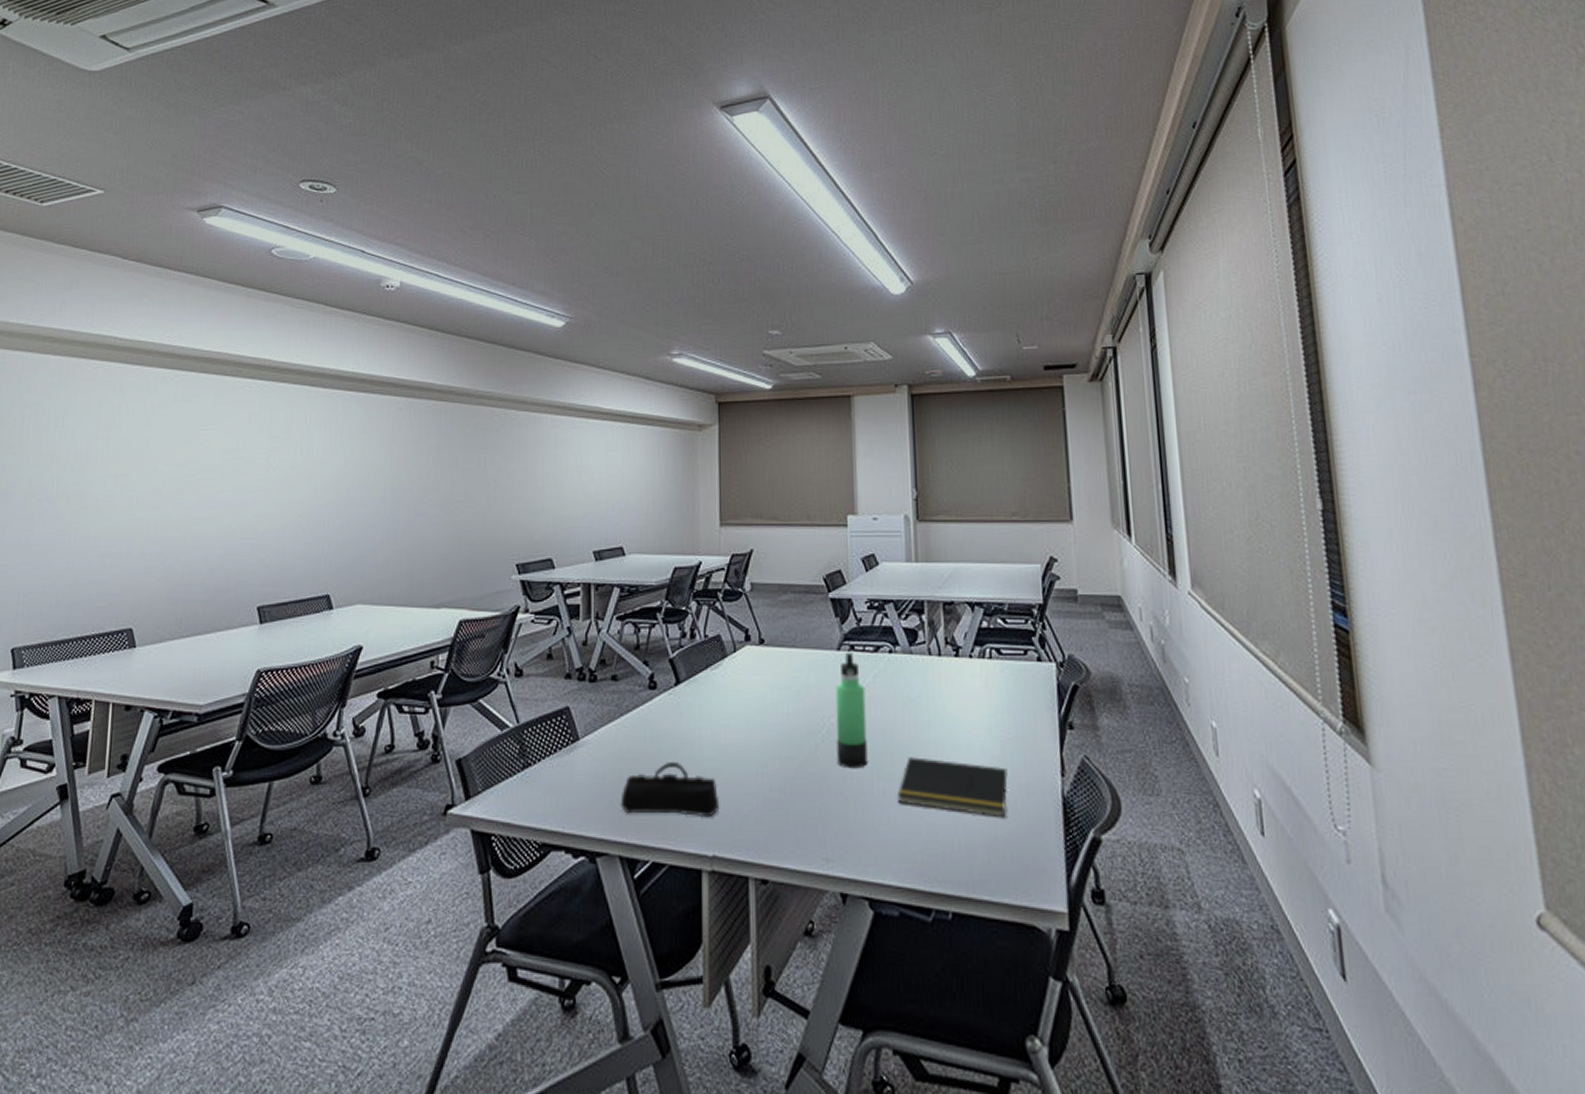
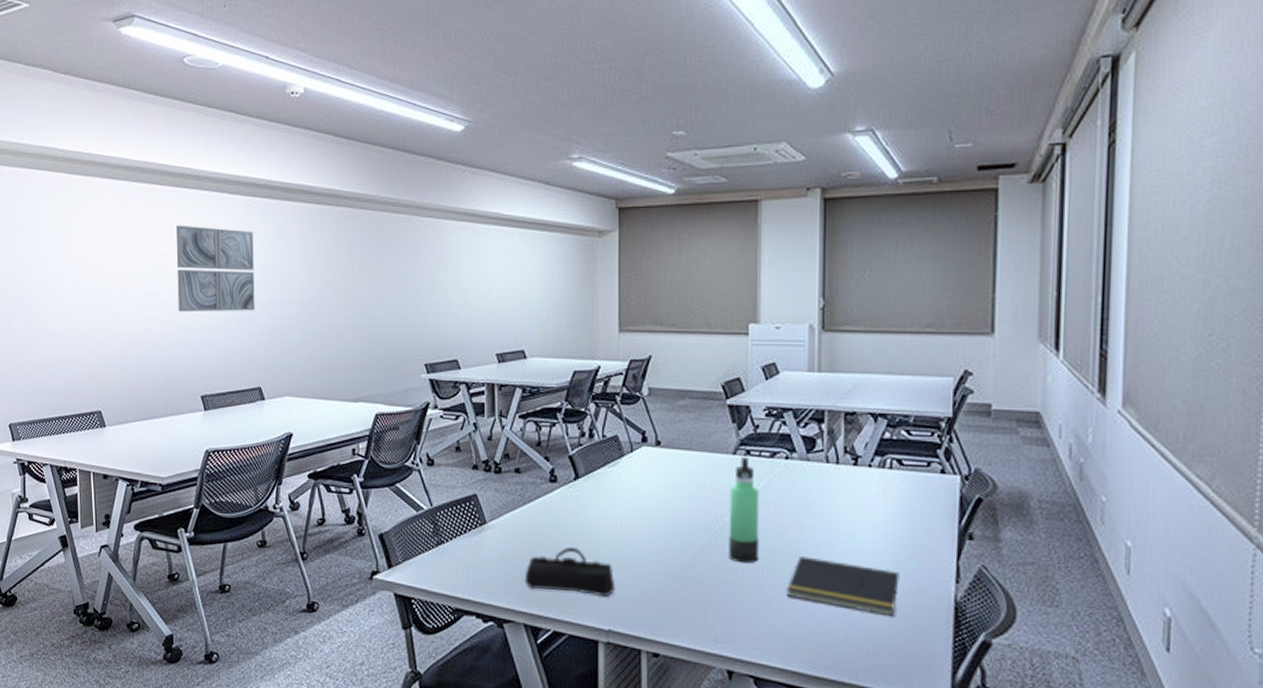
wall art: none [239,418,334,513] -> present [176,225,255,312]

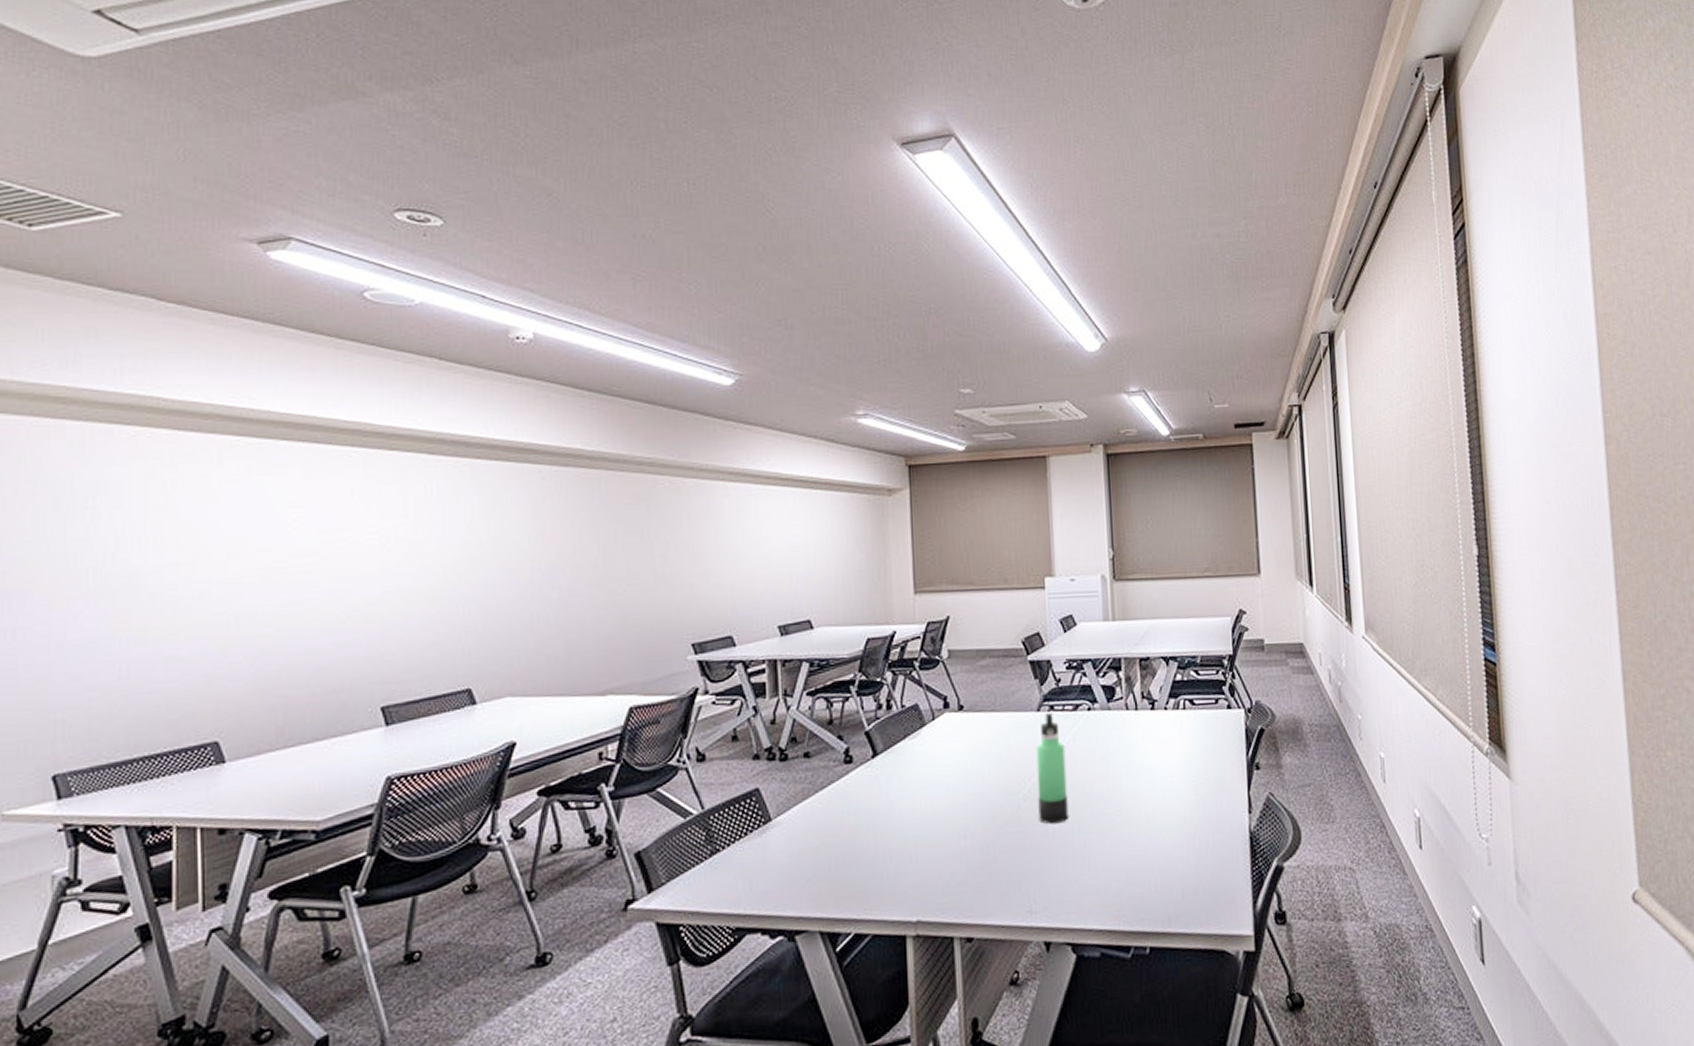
wall art: present [176,225,255,312] -> none [347,493,464,603]
pencil case: present [524,546,616,597] -> none [818,833,923,890]
notepad: present [787,556,900,615] -> none [1098,807,1200,856]

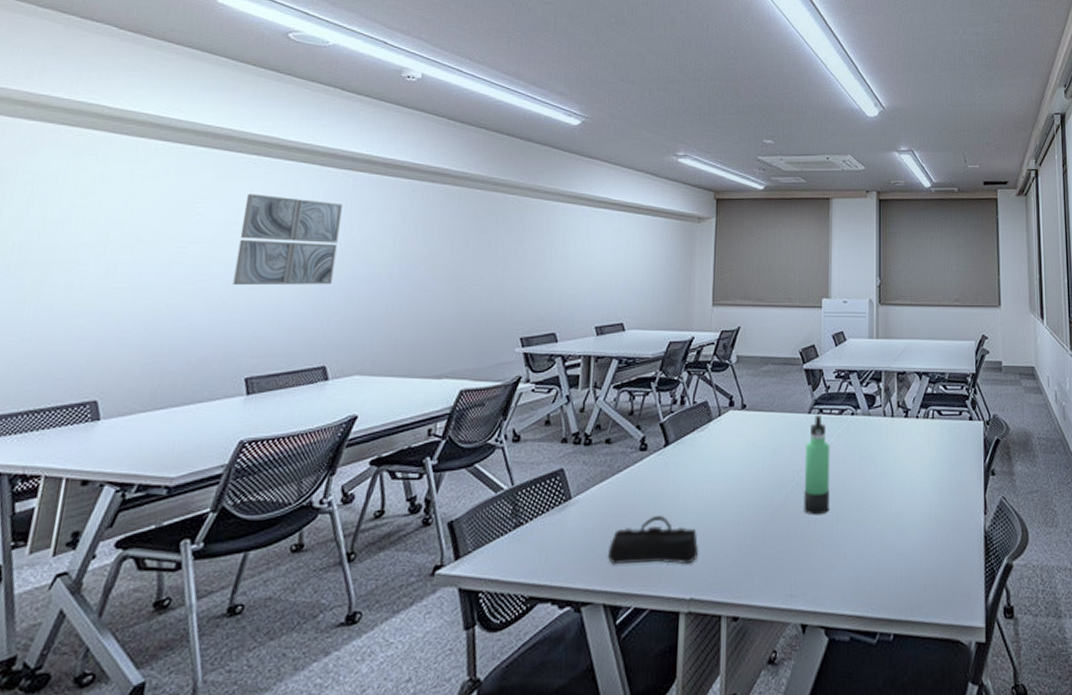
wall art: none [347,493,464,603] -> present [233,193,343,286]
pencil case: none [818,833,923,890] -> present [607,515,699,565]

